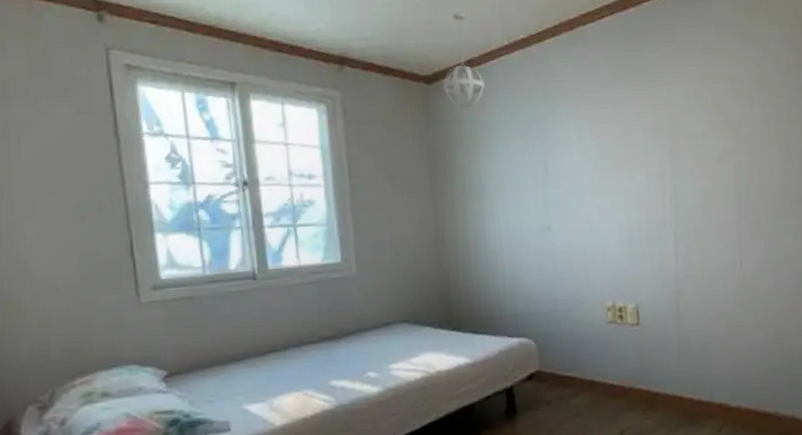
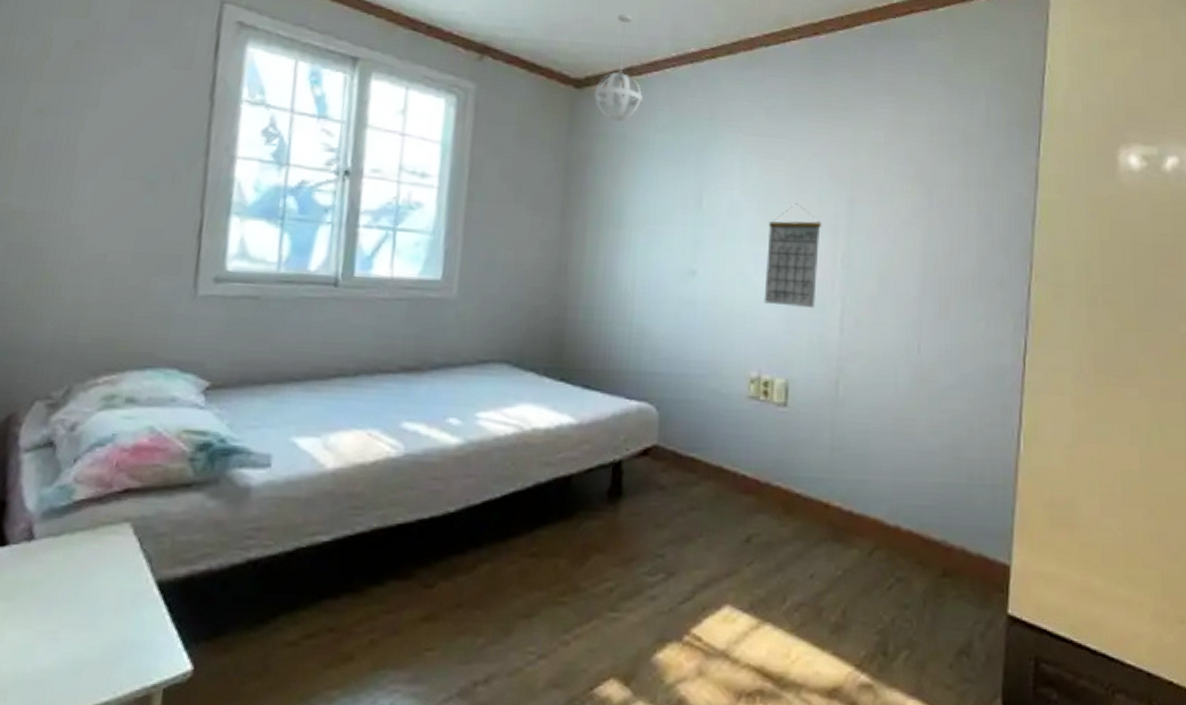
calendar: none [605,158,653,245] -> present [764,204,821,308]

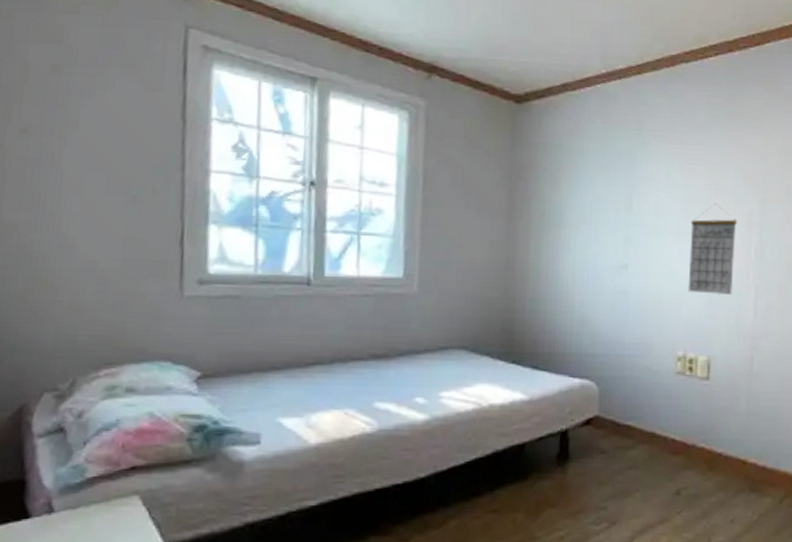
pendant light: present [595,14,643,121] -> none [534,35,577,133]

